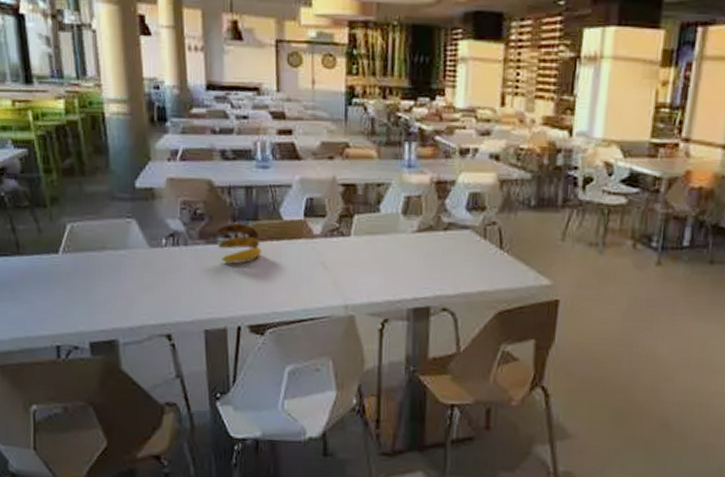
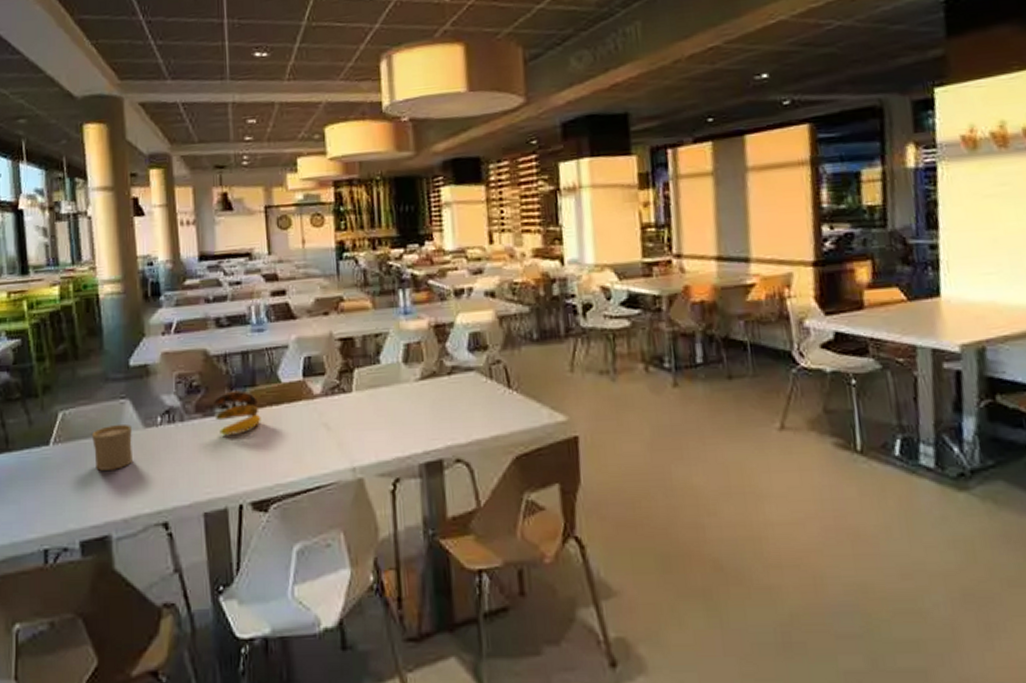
cup: none [98,242,138,283] -> present [91,425,132,471]

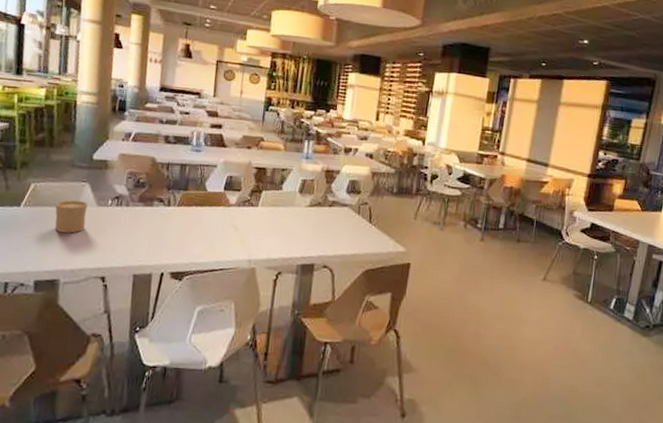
banana: present [214,390,261,435] -> none [153,190,188,222]

